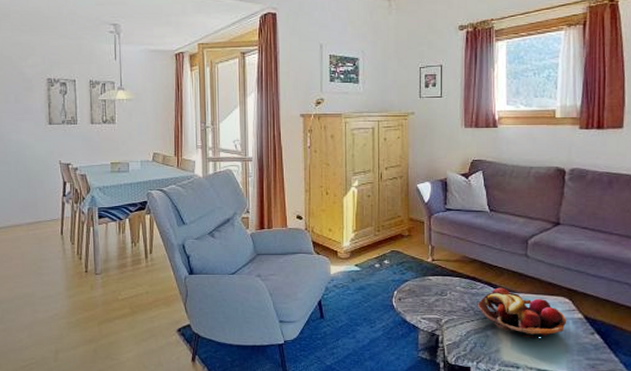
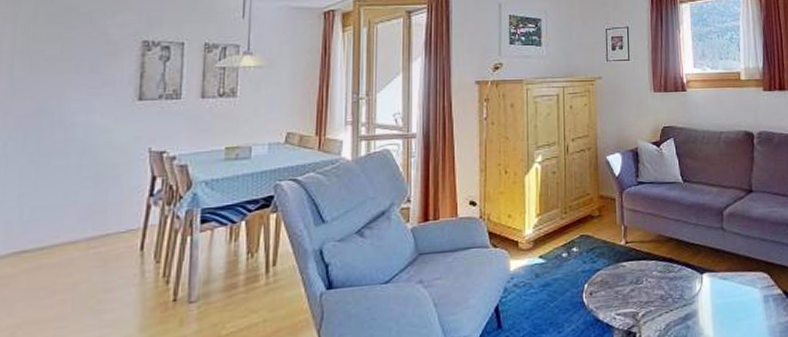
fruit basket: present [477,287,567,339] -> none [675,267,767,324]

